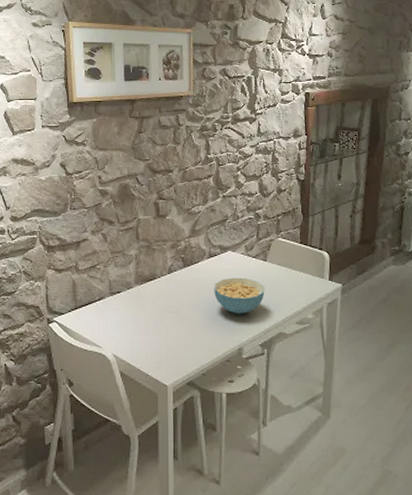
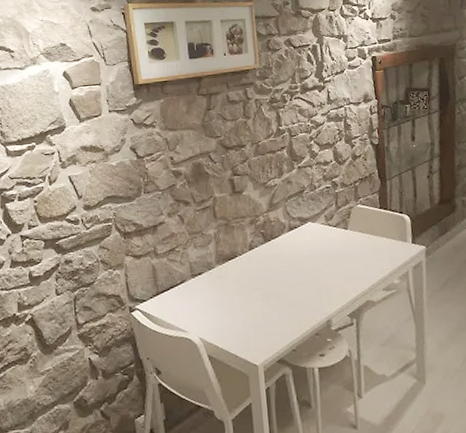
cereal bowl: present [214,277,265,314] -> none [296,248,349,286]

